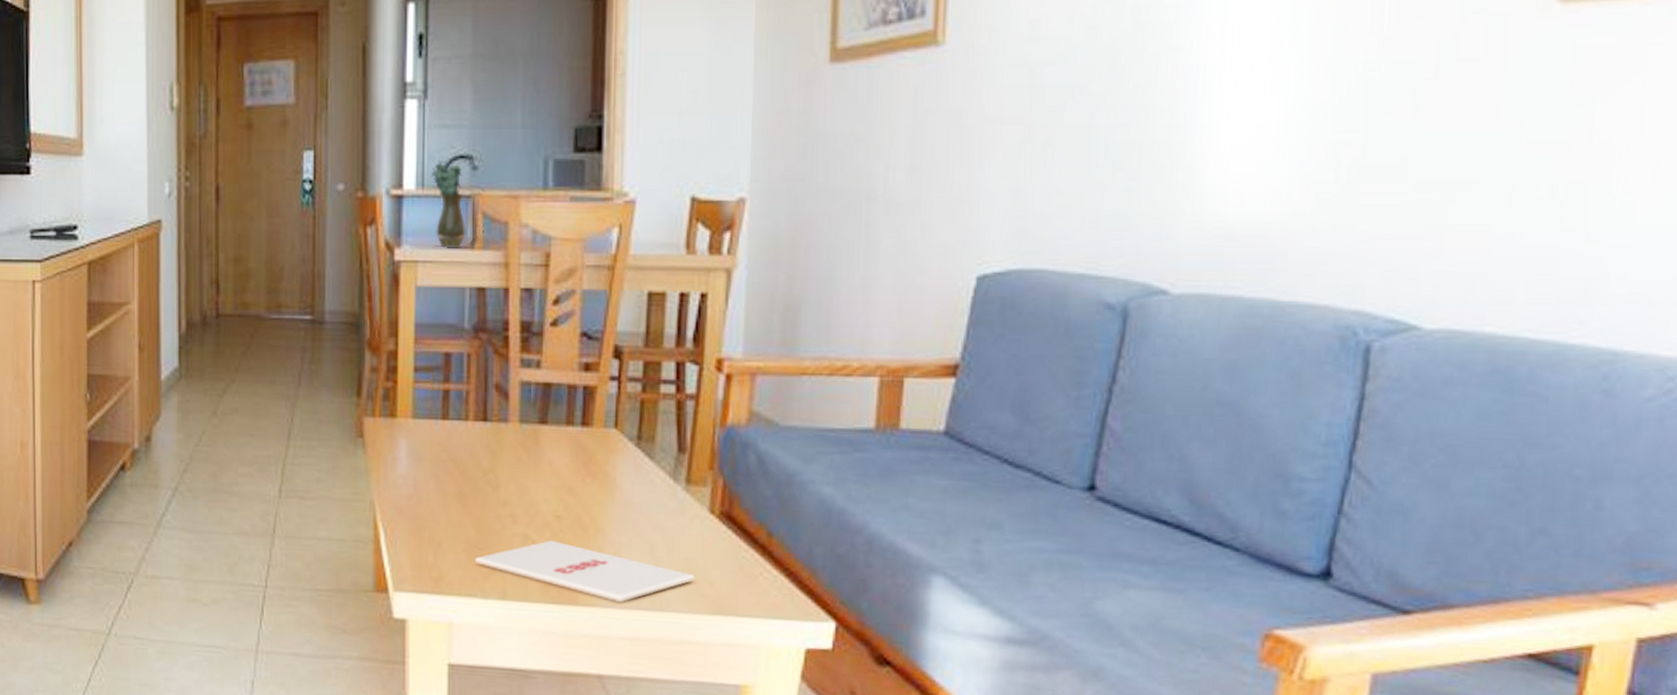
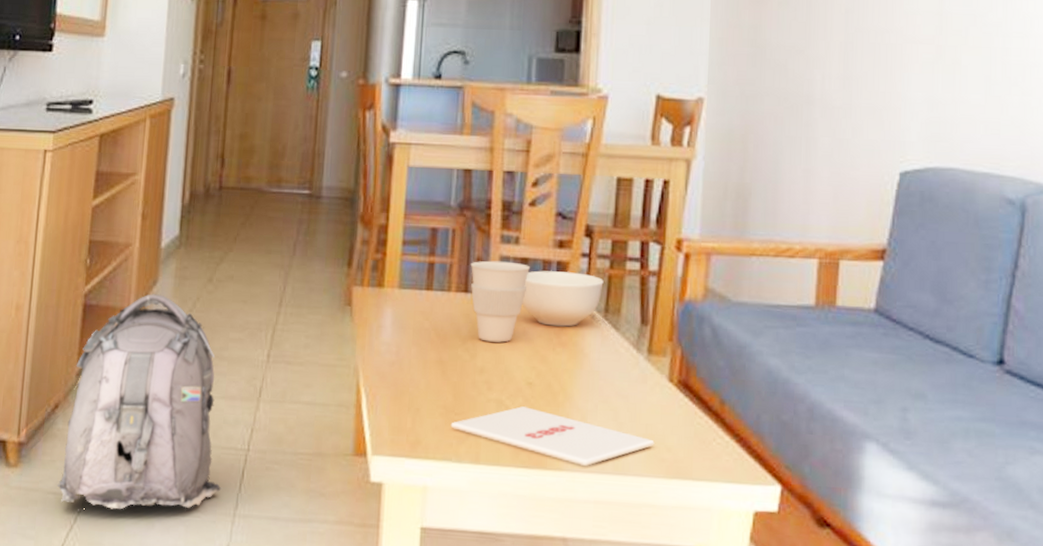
backpack: none [78,429,242,648] -> present [57,294,222,512]
vase: present [431,160,466,248] -> none [427,54,457,133]
cup: none [488,386,555,474] -> present [470,260,531,343]
bowl: none [546,396,635,456] -> present [522,270,604,327]

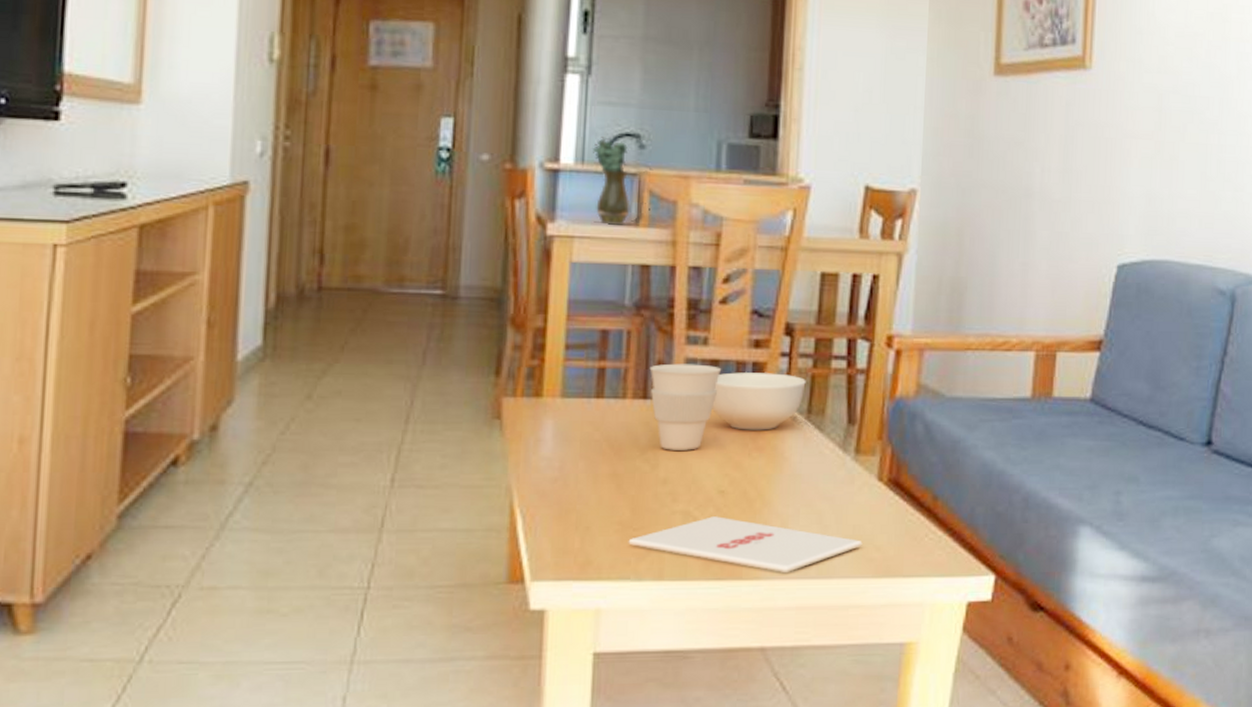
backpack: present [57,294,222,512] -> none [94,416,333,678]
vase: none [427,54,457,133] -> present [593,137,630,225]

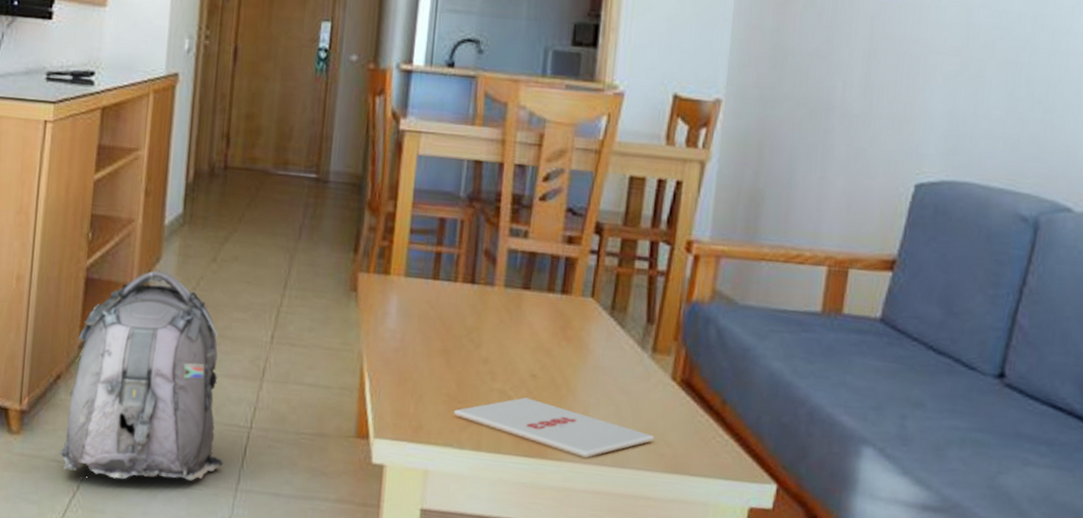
backpack: none [94,416,333,678] -> present [59,270,224,484]
vase: present [593,137,630,225] -> none [440,42,469,123]
cup: present [649,363,722,450] -> none [478,253,539,335]
bowl: present [712,372,806,430] -> none [528,265,612,322]

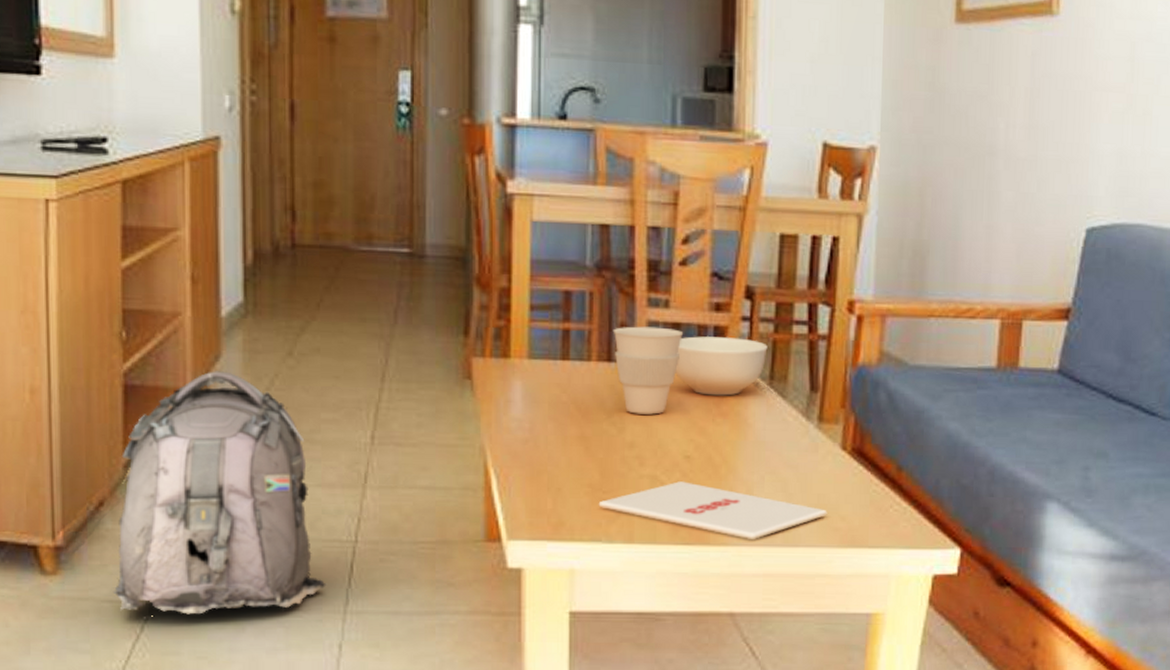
cup: none [478,253,539,335] -> present [612,326,684,415]
bowl: none [528,265,612,322] -> present [675,336,768,396]

